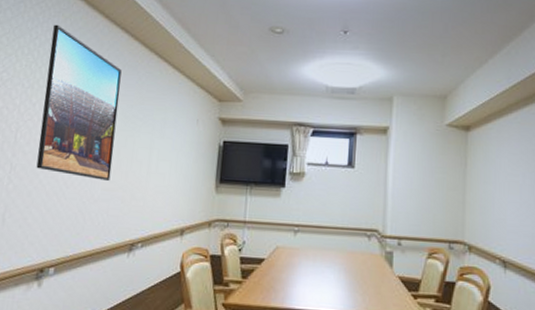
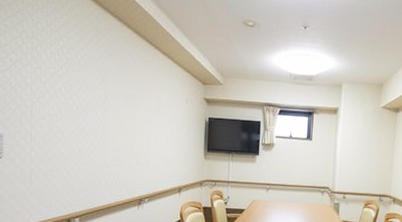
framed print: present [36,24,122,182] -> none [52,10,119,150]

